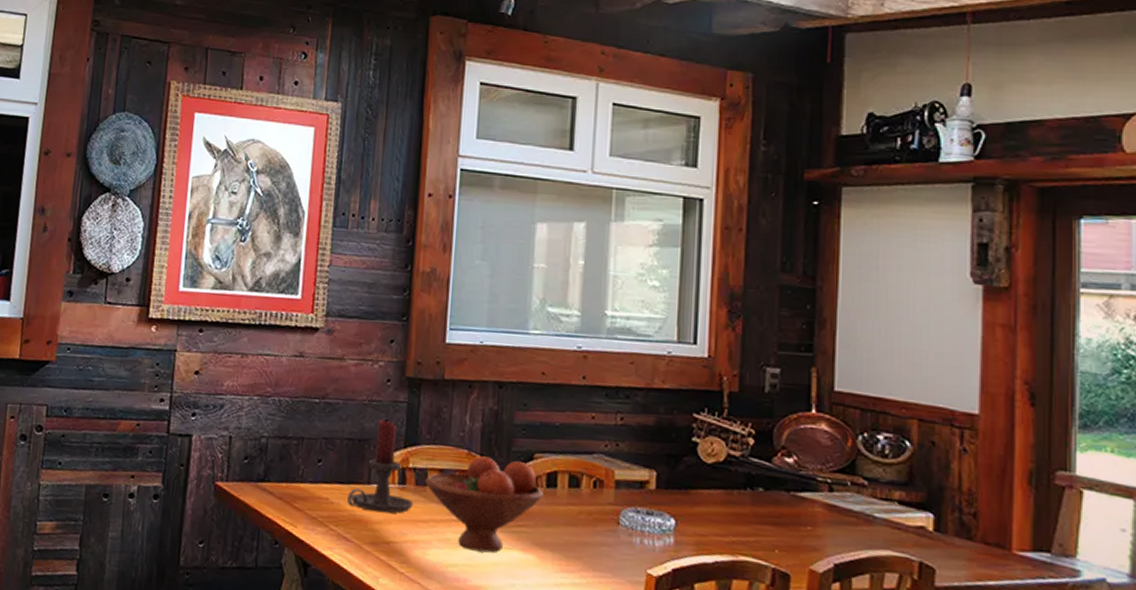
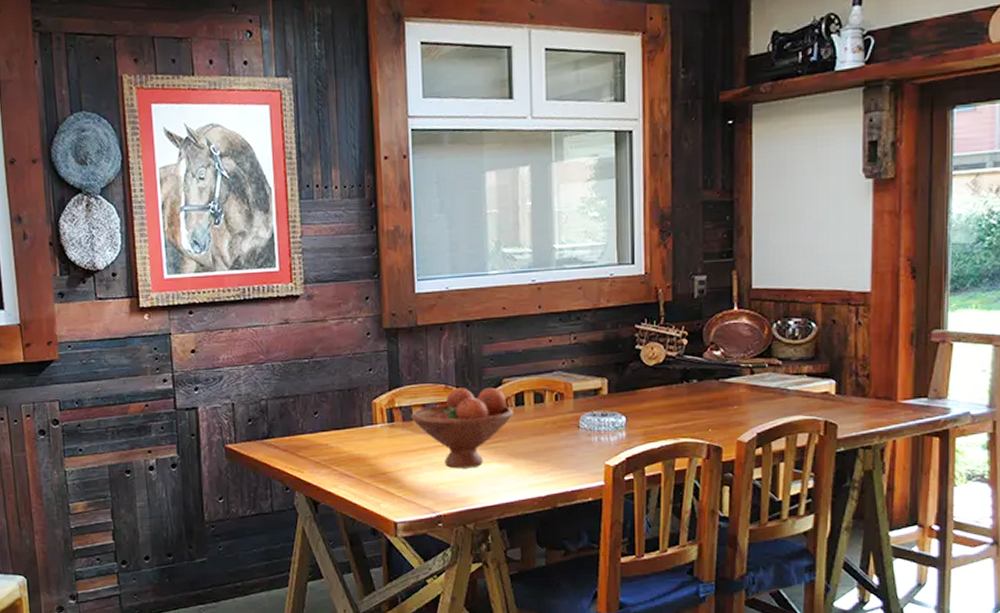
candle holder: present [347,419,414,514] -> none [345,369,403,449]

